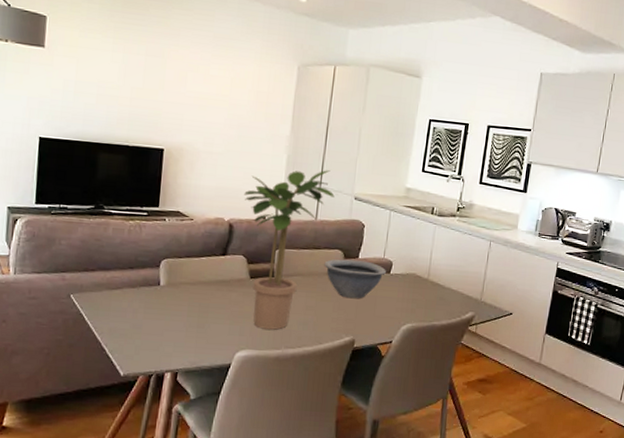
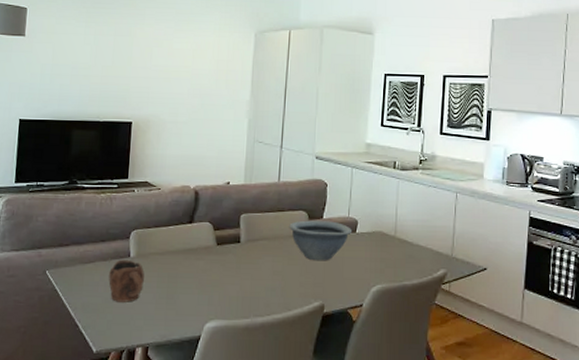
mug: none [137,287,175,329] -> present [108,259,145,302]
potted plant: present [244,170,335,330] -> none [208,131,296,298]

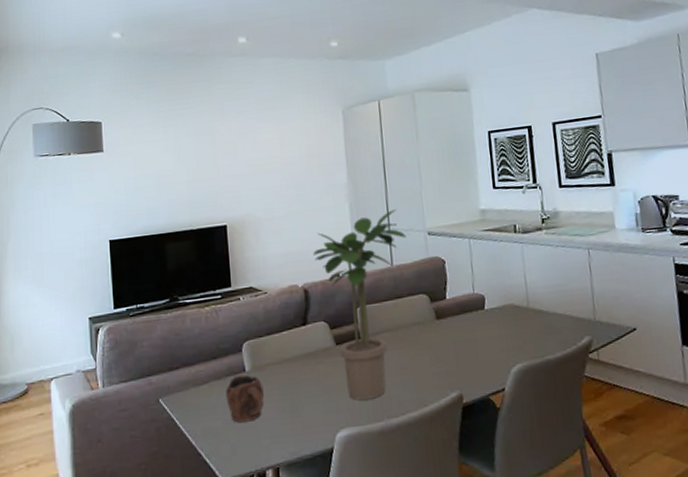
potted plant: none [208,131,296,298] -> present [313,209,406,401]
bowl: present [289,220,353,261] -> none [410,300,481,348]

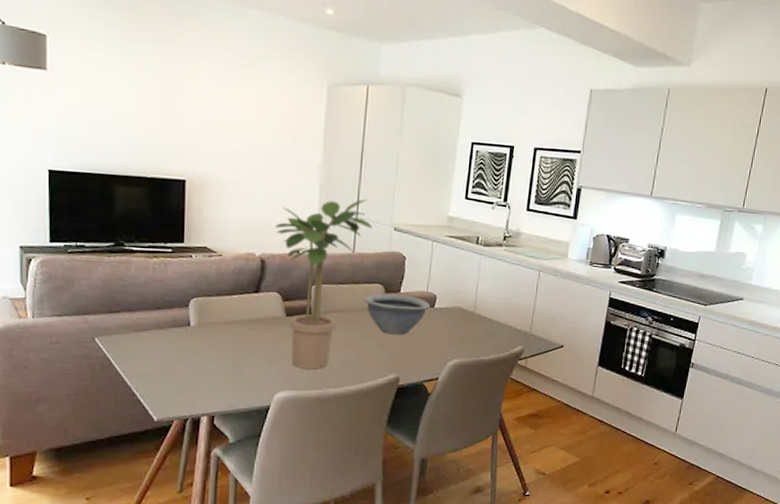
mug: present [226,374,264,423] -> none [167,328,207,372]
bowl: none [410,300,481,348] -> present [364,293,431,335]

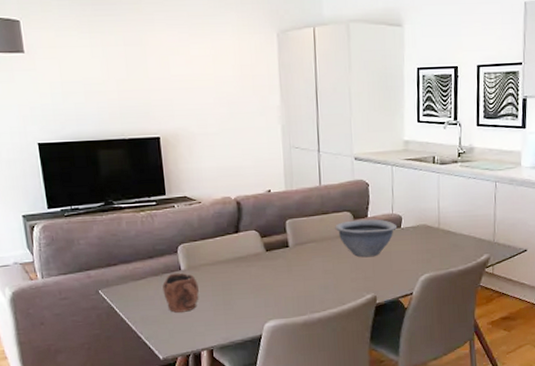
mug: none [167,328,207,372] -> present [162,272,199,313]
potted plant: present [275,199,373,369] -> none [246,134,335,298]

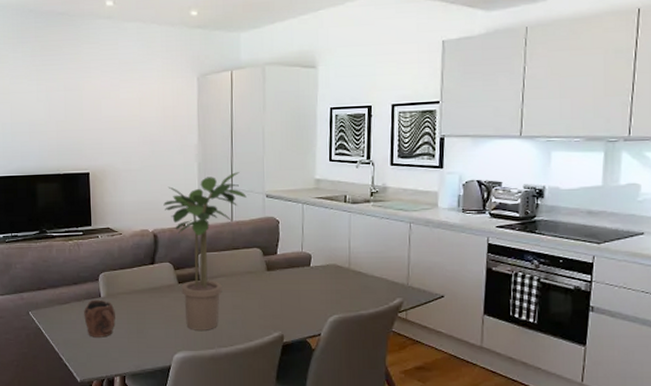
potted plant: none [246,134,335,298] -> present [163,172,247,330]
bowl: present [335,219,398,258] -> none [245,256,307,295]

